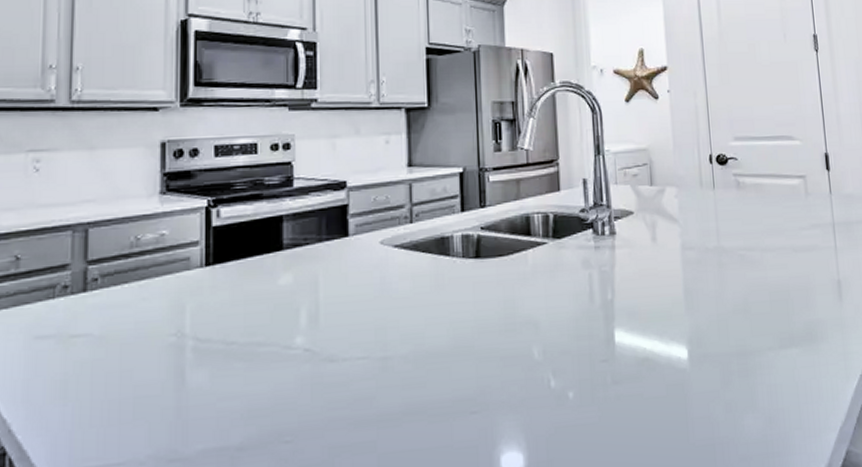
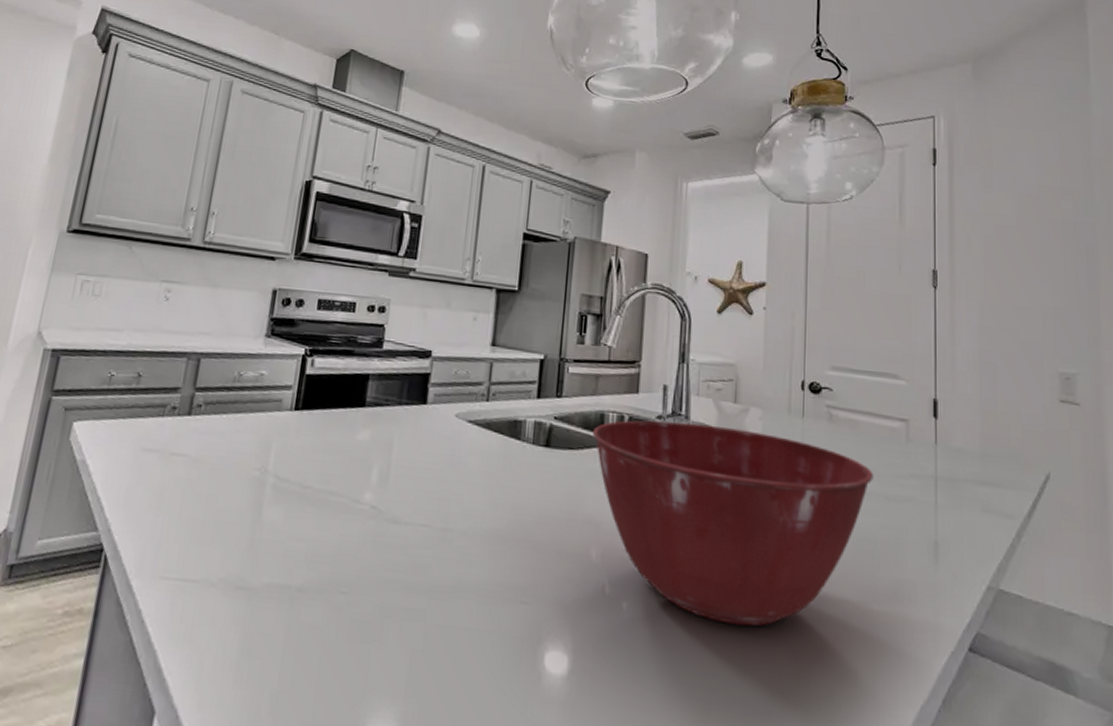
mixing bowl: none [520,209,781,392] -> present [592,420,874,627]

